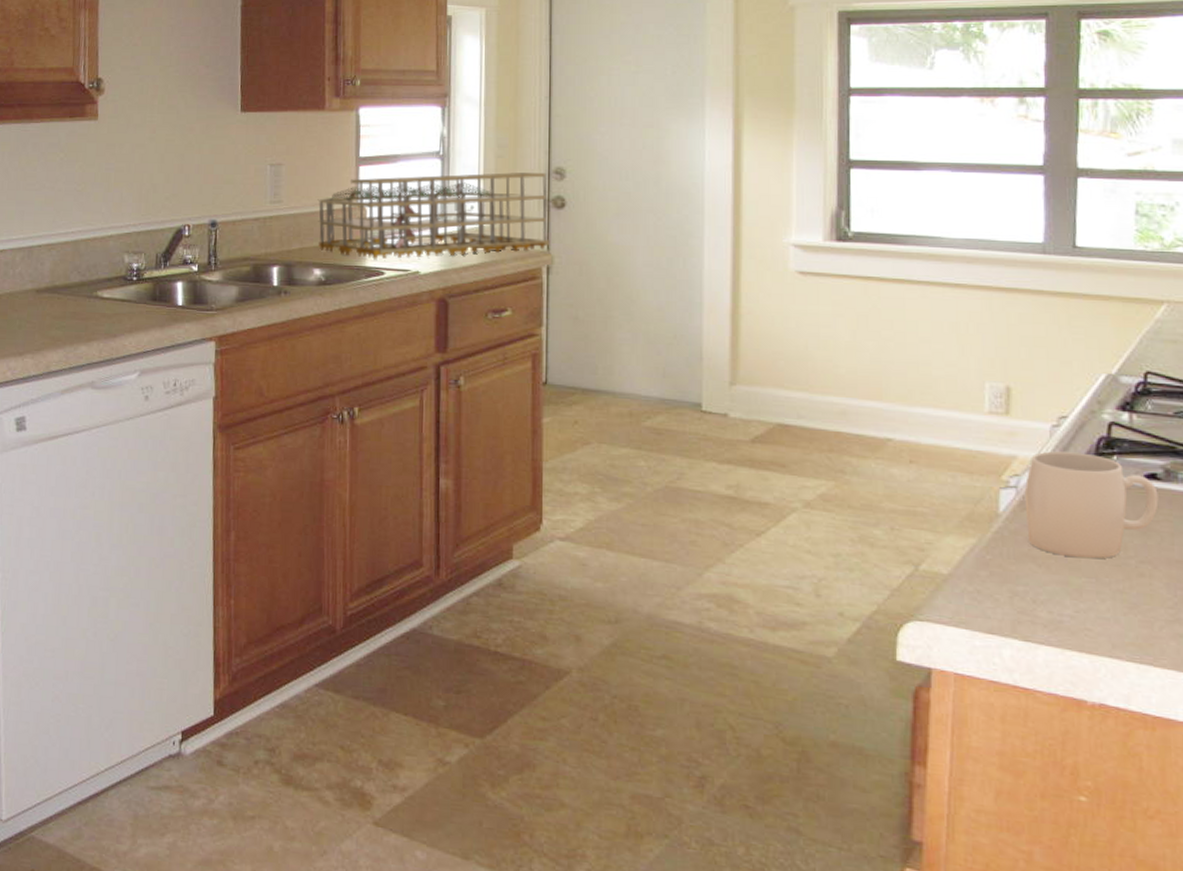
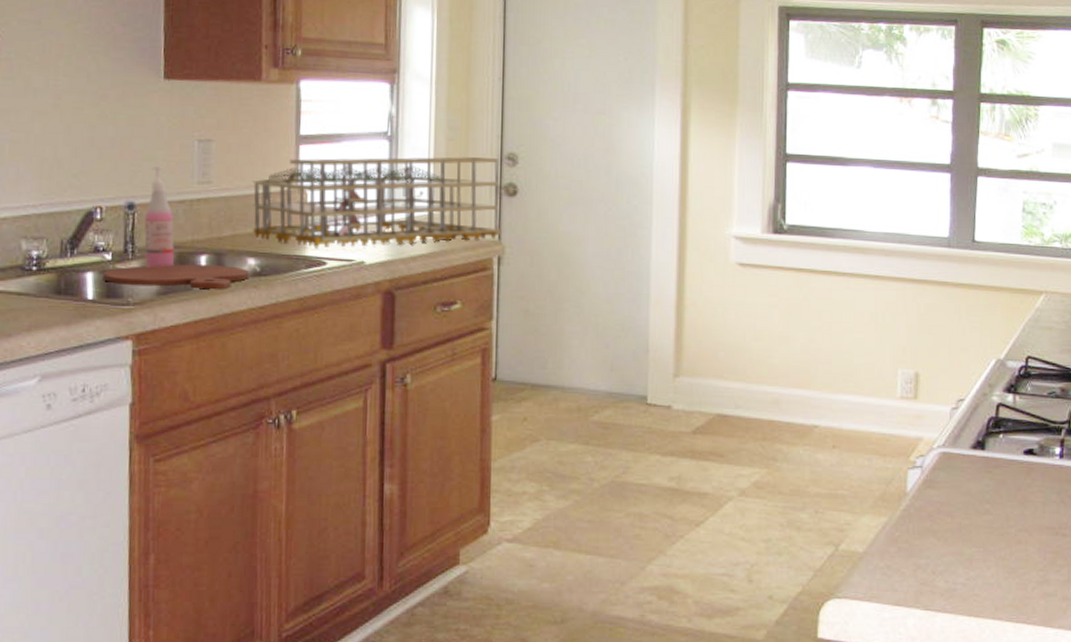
cutting board: none [190,274,316,298] -> present [102,264,250,290]
soap dispenser: none [224,187,251,278] -> present [144,165,175,268]
mug: present [1025,451,1159,559] -> none [929,432,1034,530]

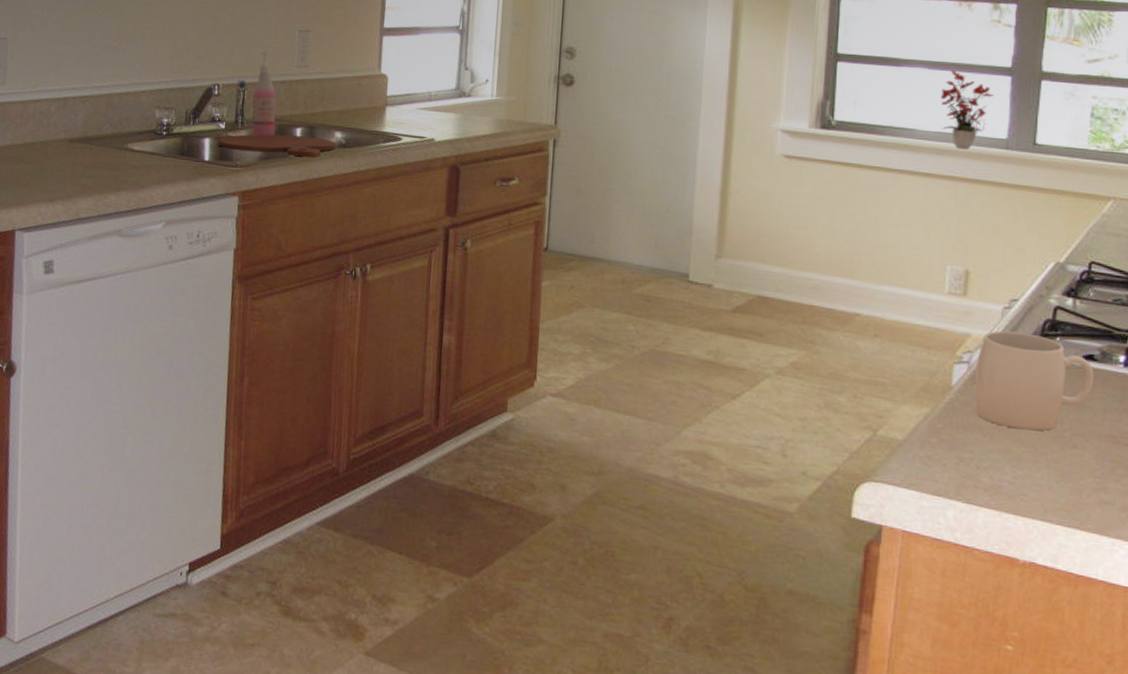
dish rack: present [252,156,501,249] -> none [340,48,558,126]
potted flower: none [886,168,935,249] -> present [940,70,994,150]
mug: none [929,432,1034,530] -> present [976,331,1094,431]

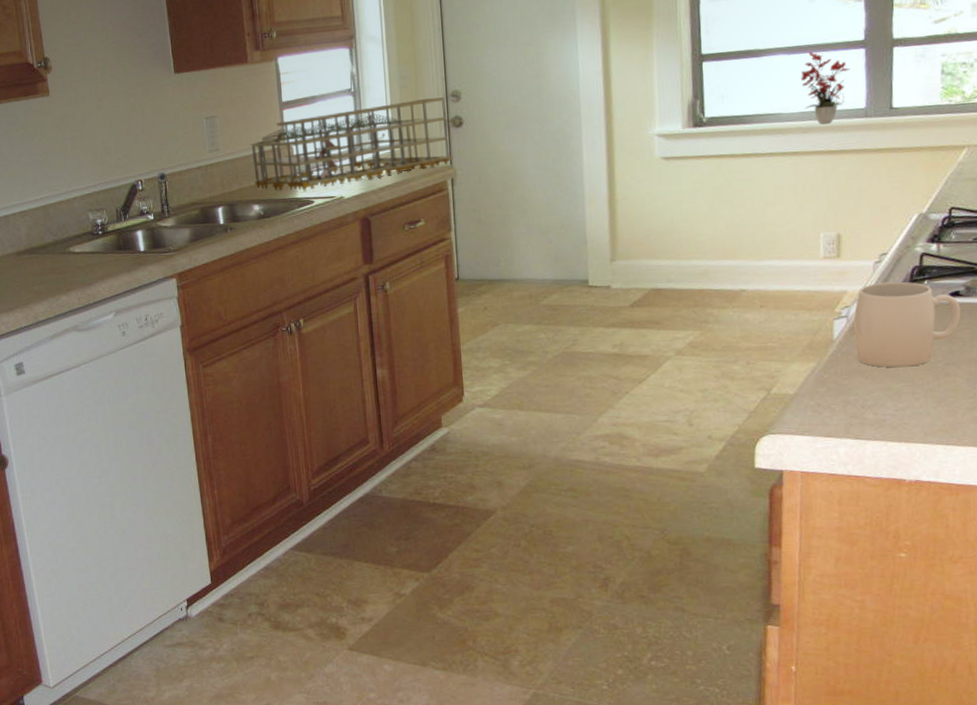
cutting board: present [217,134,336,158] -> none [149,213,256,238]
soap dispenser: present [251,50,277,137] -> none [173,141,200,222]
dish rack: none [340,48,558,126] -> present [250,97,452,191]

